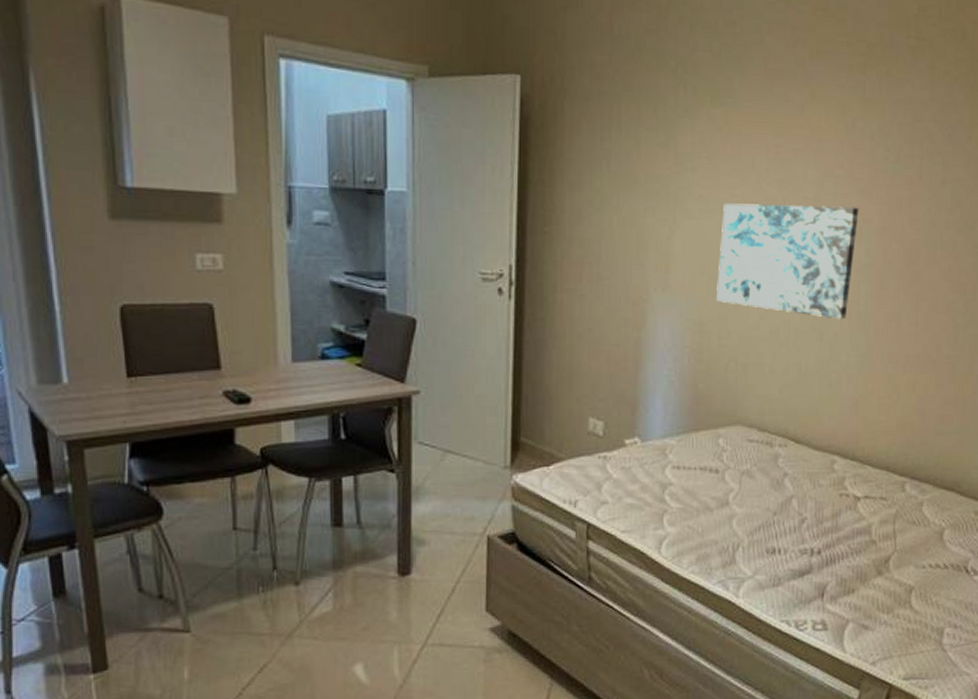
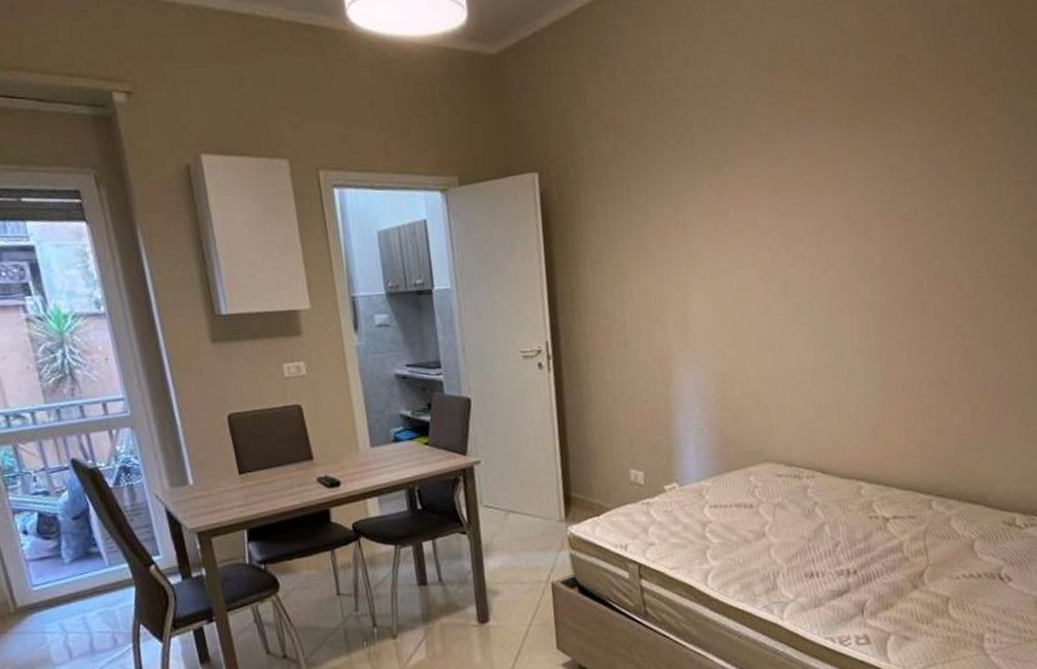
wall art: present [717,203,859,320] -> none [732,249,860,356]

